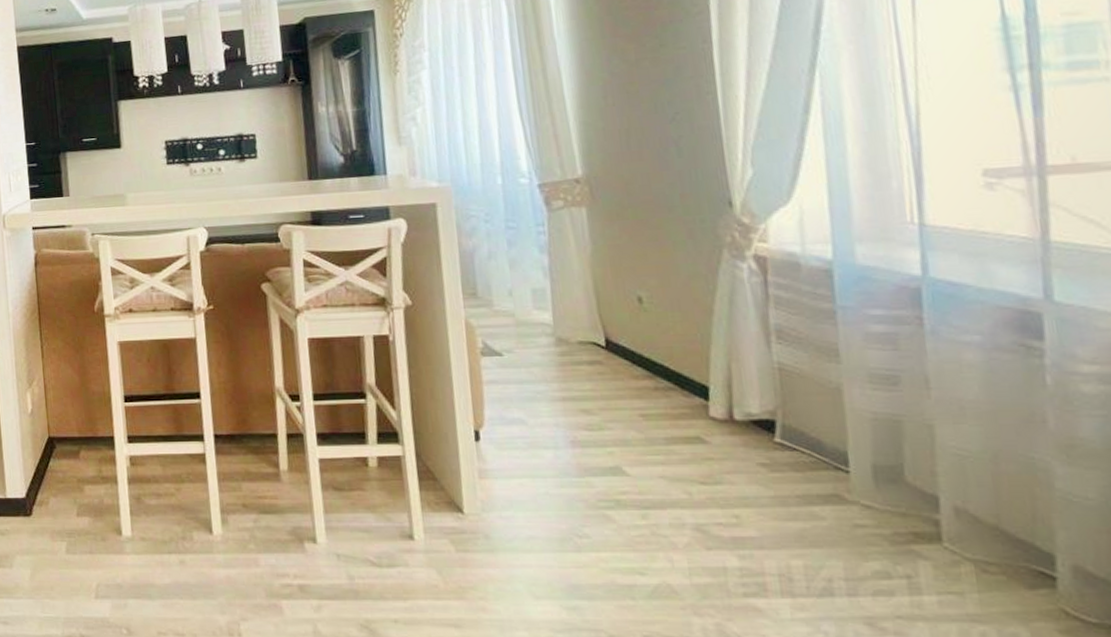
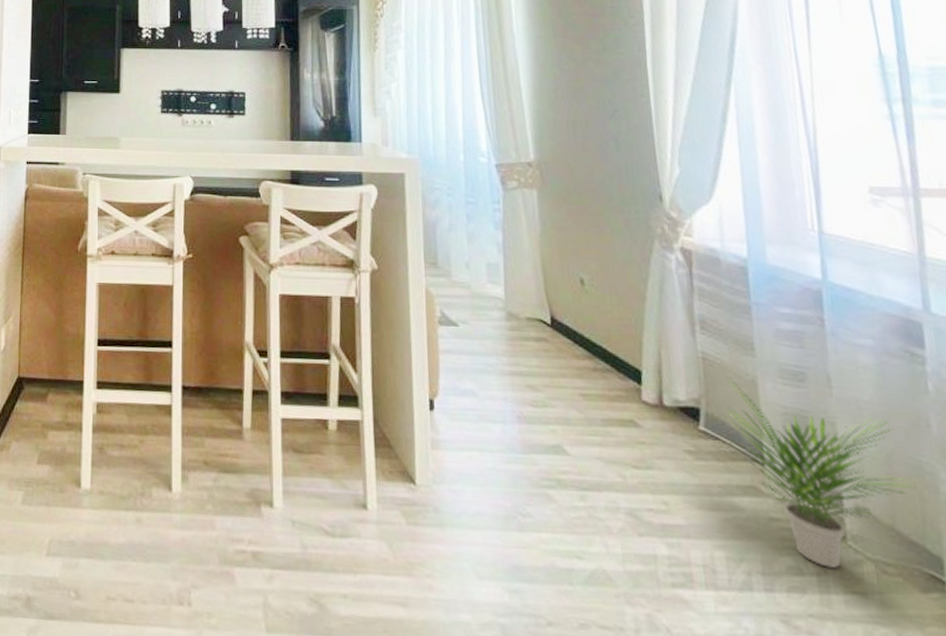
potted plant: none [801,386,1027,572] -> present [722,376,917,570]

